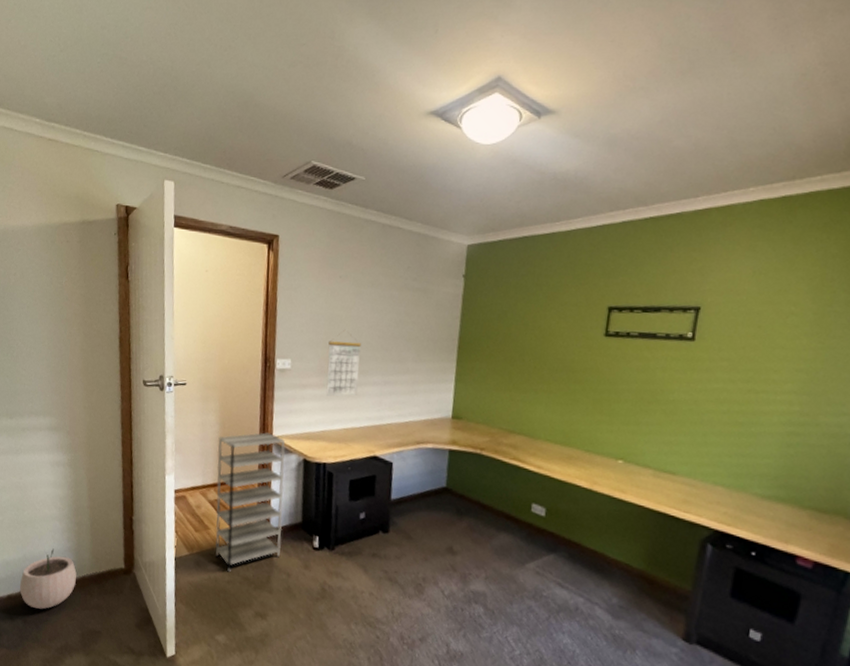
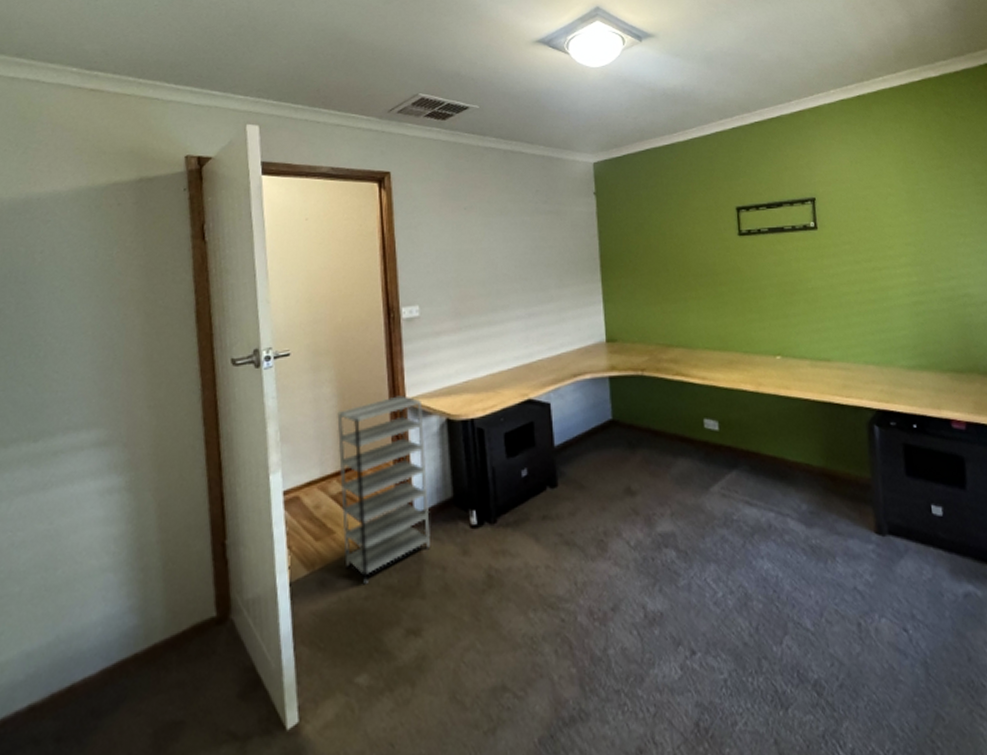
plant pot: present [19,548,77,609] -> none [49,614,143,714]
calendar: present [326,330,361,396] -> none [460,265,501,340]

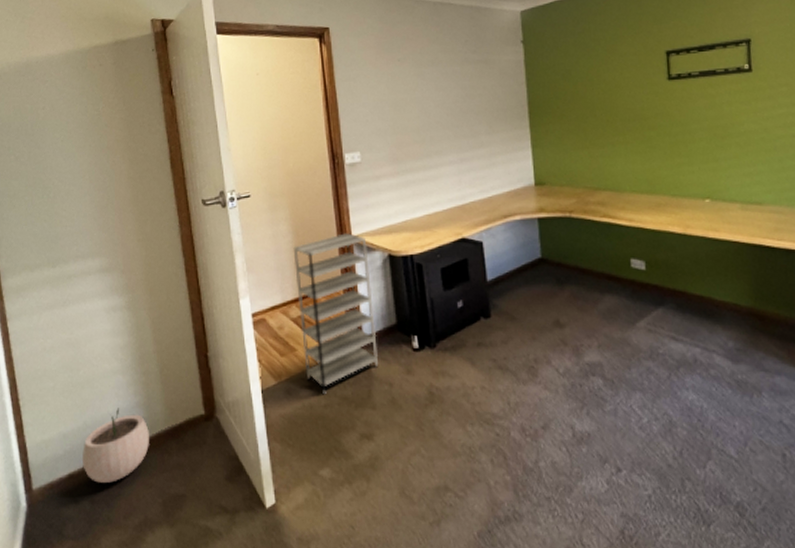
plant pot: none [49,614,143,714] -> present [83,407,149,483]

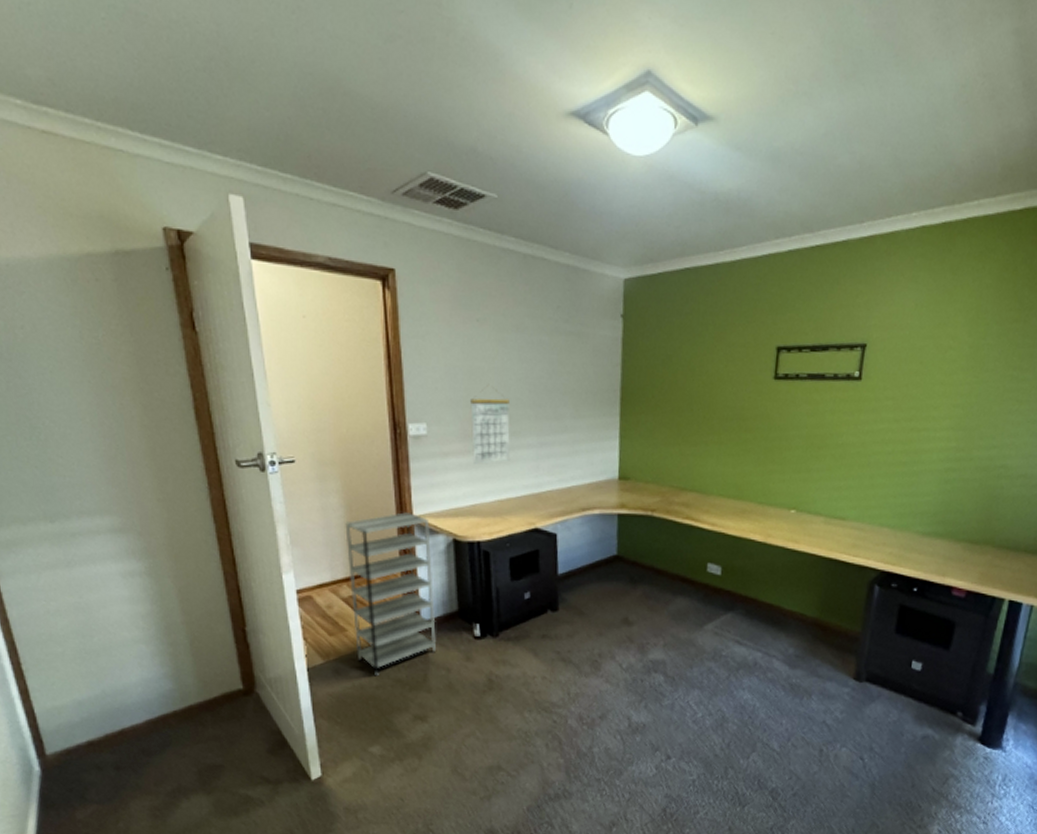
plant pot: present [83,407,149,483] -> none [103,677,180,751]
calendar: none [397,113,435,184] -> present [470,385,511,464]

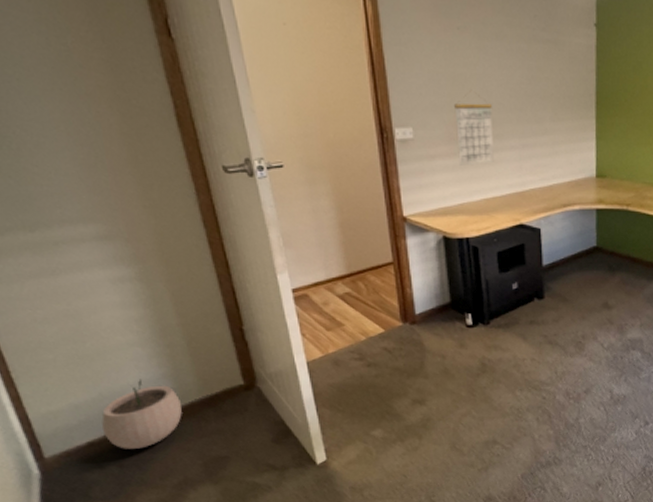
plant pot: none [103,677,180,751] -> present [101,379,182,449]
shelving unit: present [345,512,437,675] -> none [337,212,432,365]

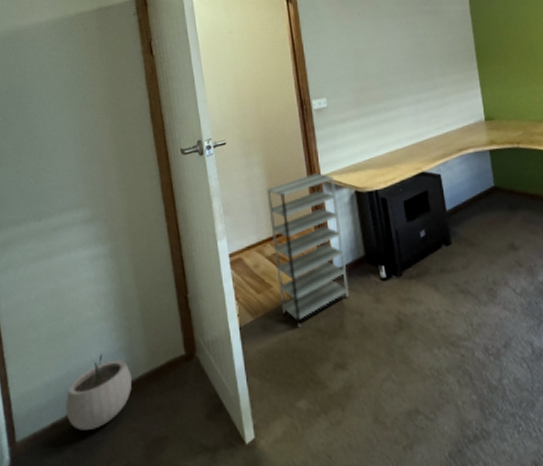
shelving unit: none [337,212,432,365] -> present [267,173,350,327]
calendar: present [454,91,495,166] -> none [359,61,395,125]

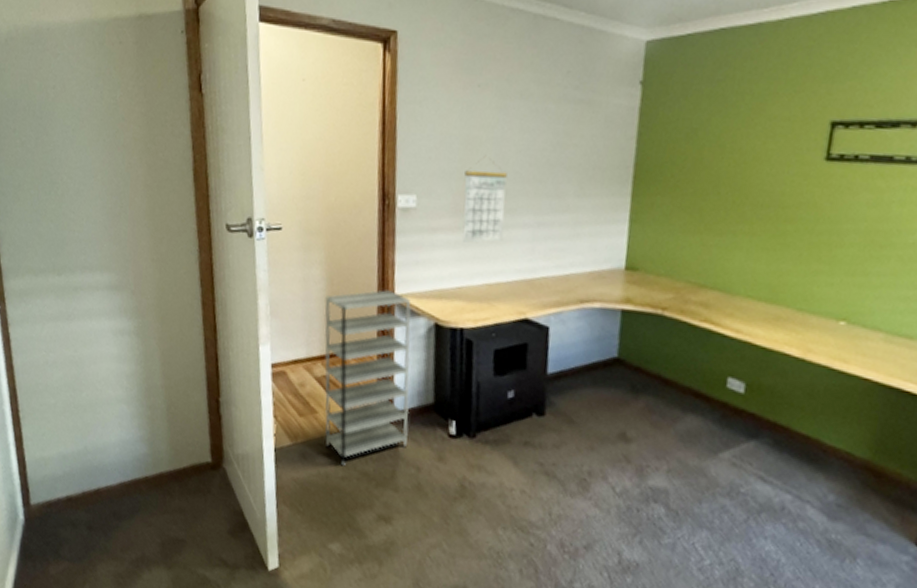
plant pot: present [66,353,131,431] -> none [81,438,152,513]
calendar: none [359,61,395,125] -> present [462,156,507,243]

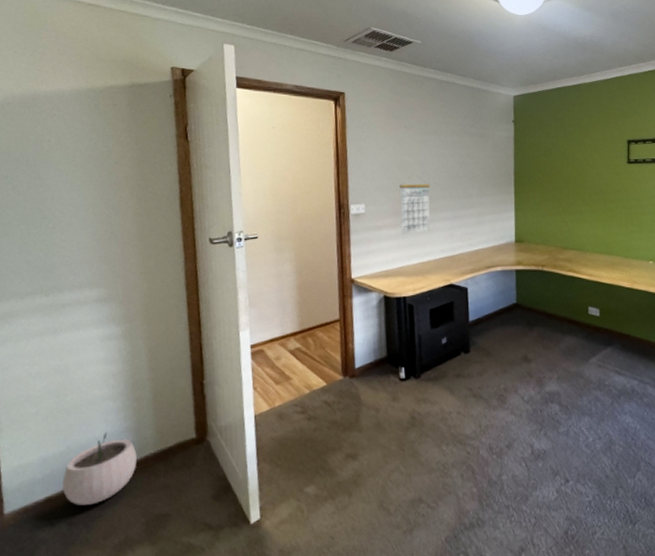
plant pot: none [81,438,152,513] -> present [62,432,137,505]
shelving unit: present [324,290,411,465] -> none [295,275,368,418]

